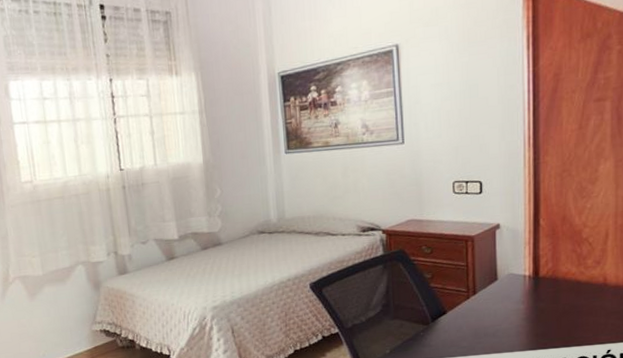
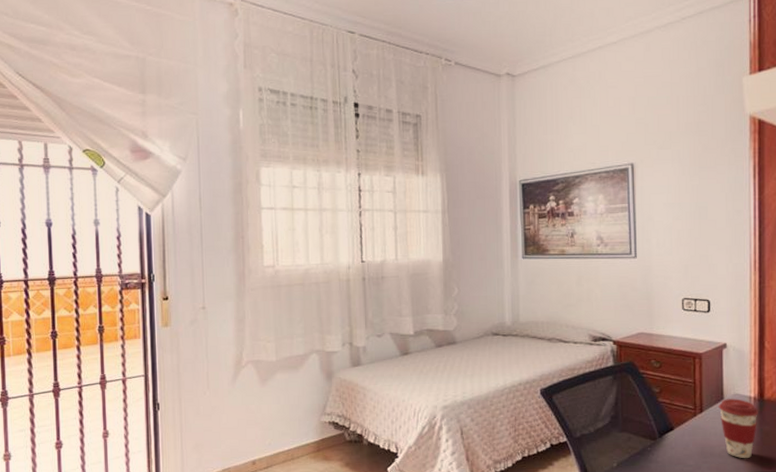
coffee cup: none [492,278,533,337] -> present [718,399,758,459]

